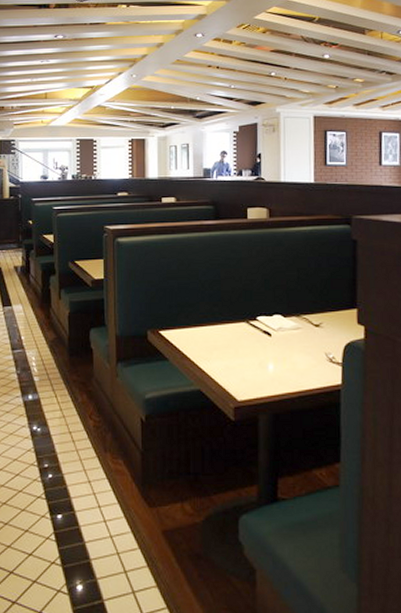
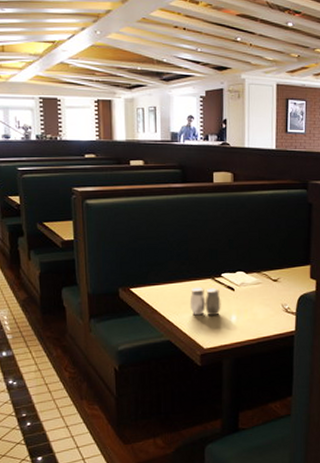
salt and pepper shaker: none [222,331,257,364] -> present [189,287,221,316]

